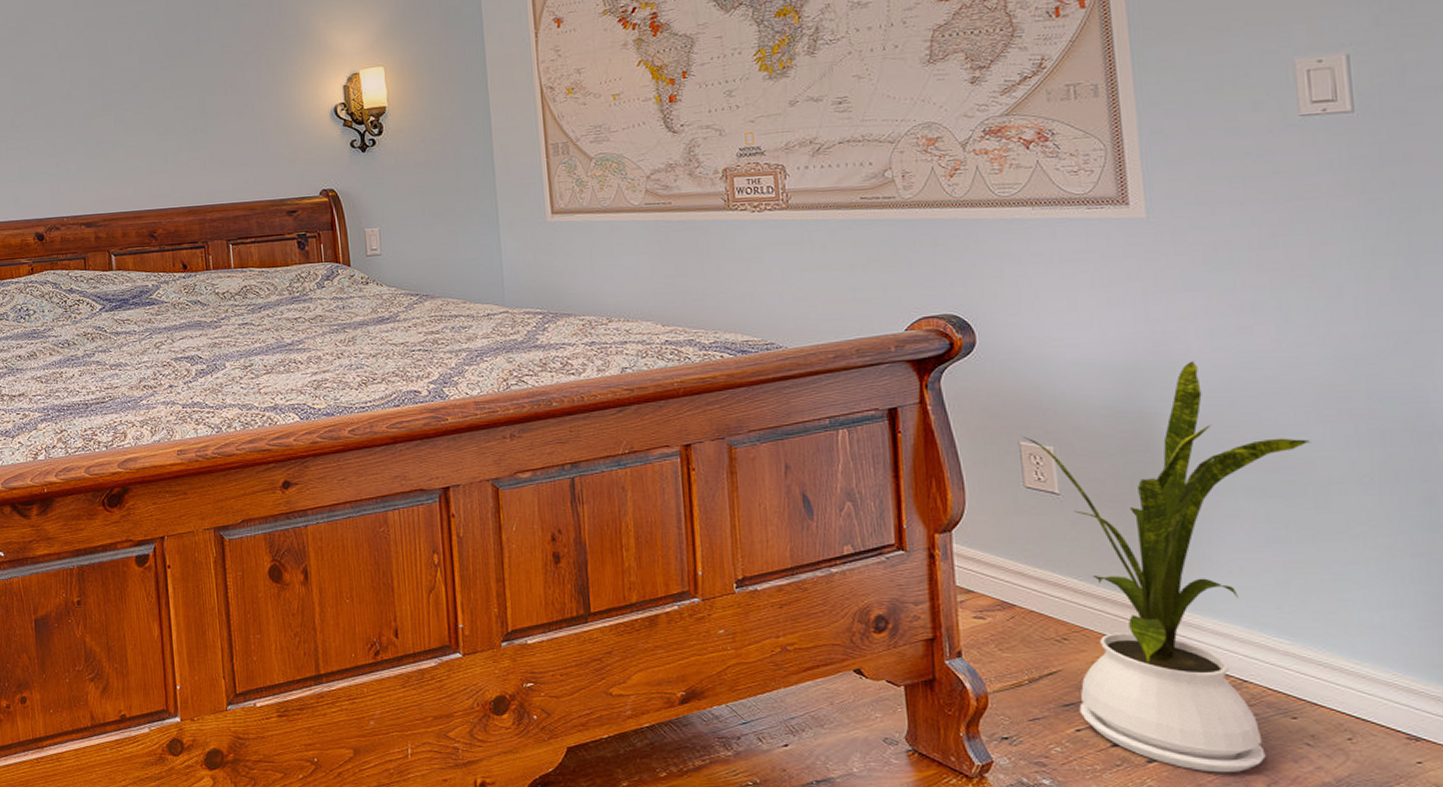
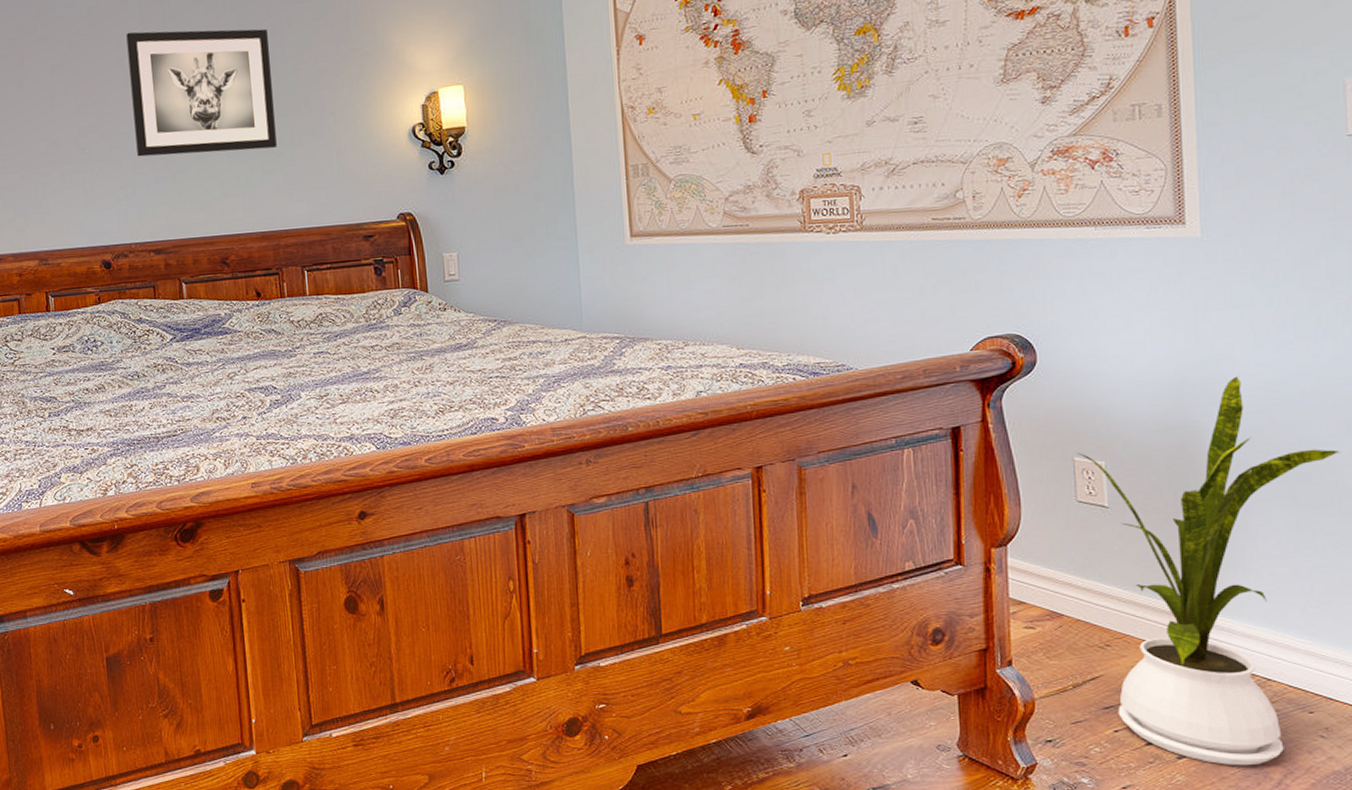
wall art: none [60,14,203,135] -> present [126,28,277,157]

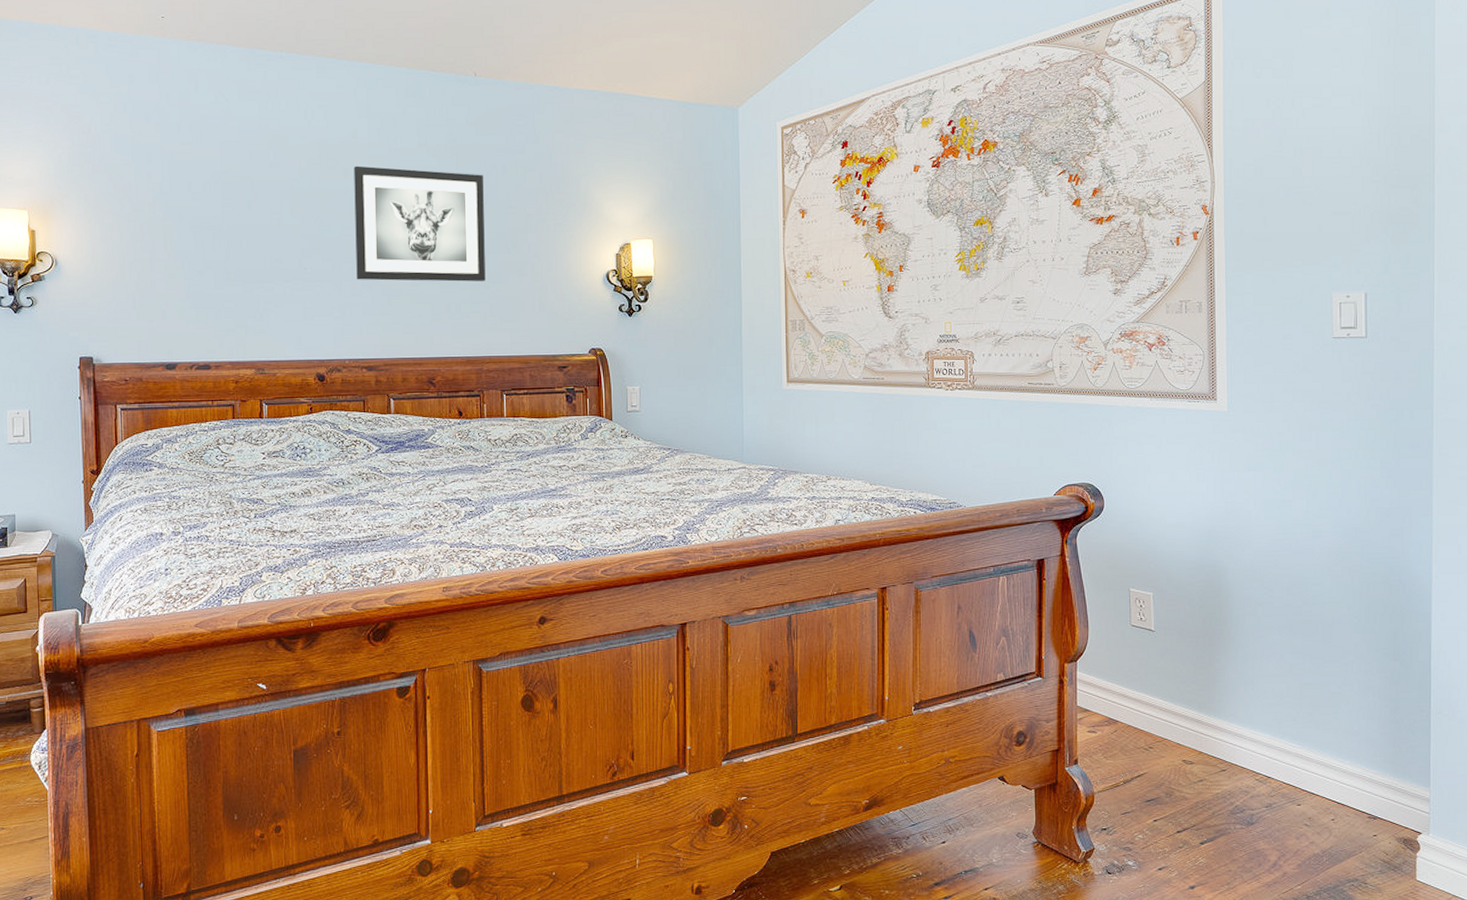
house plant: present [1076,376,1342,766] -> none [1132,526,1324,850]

